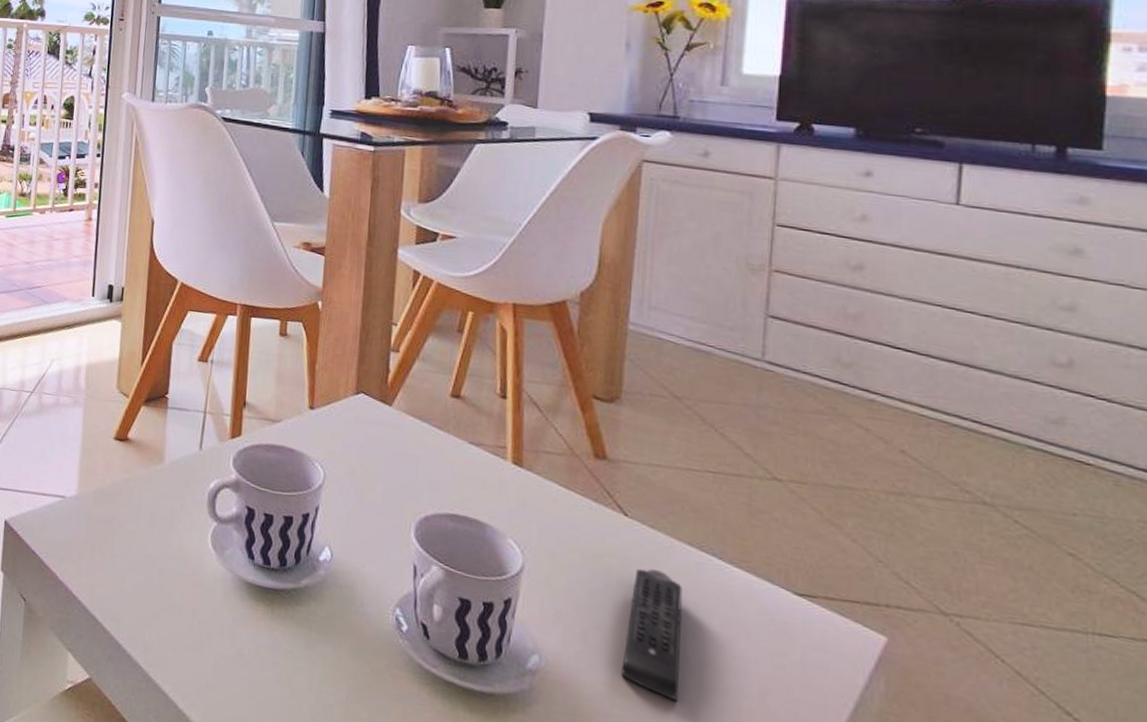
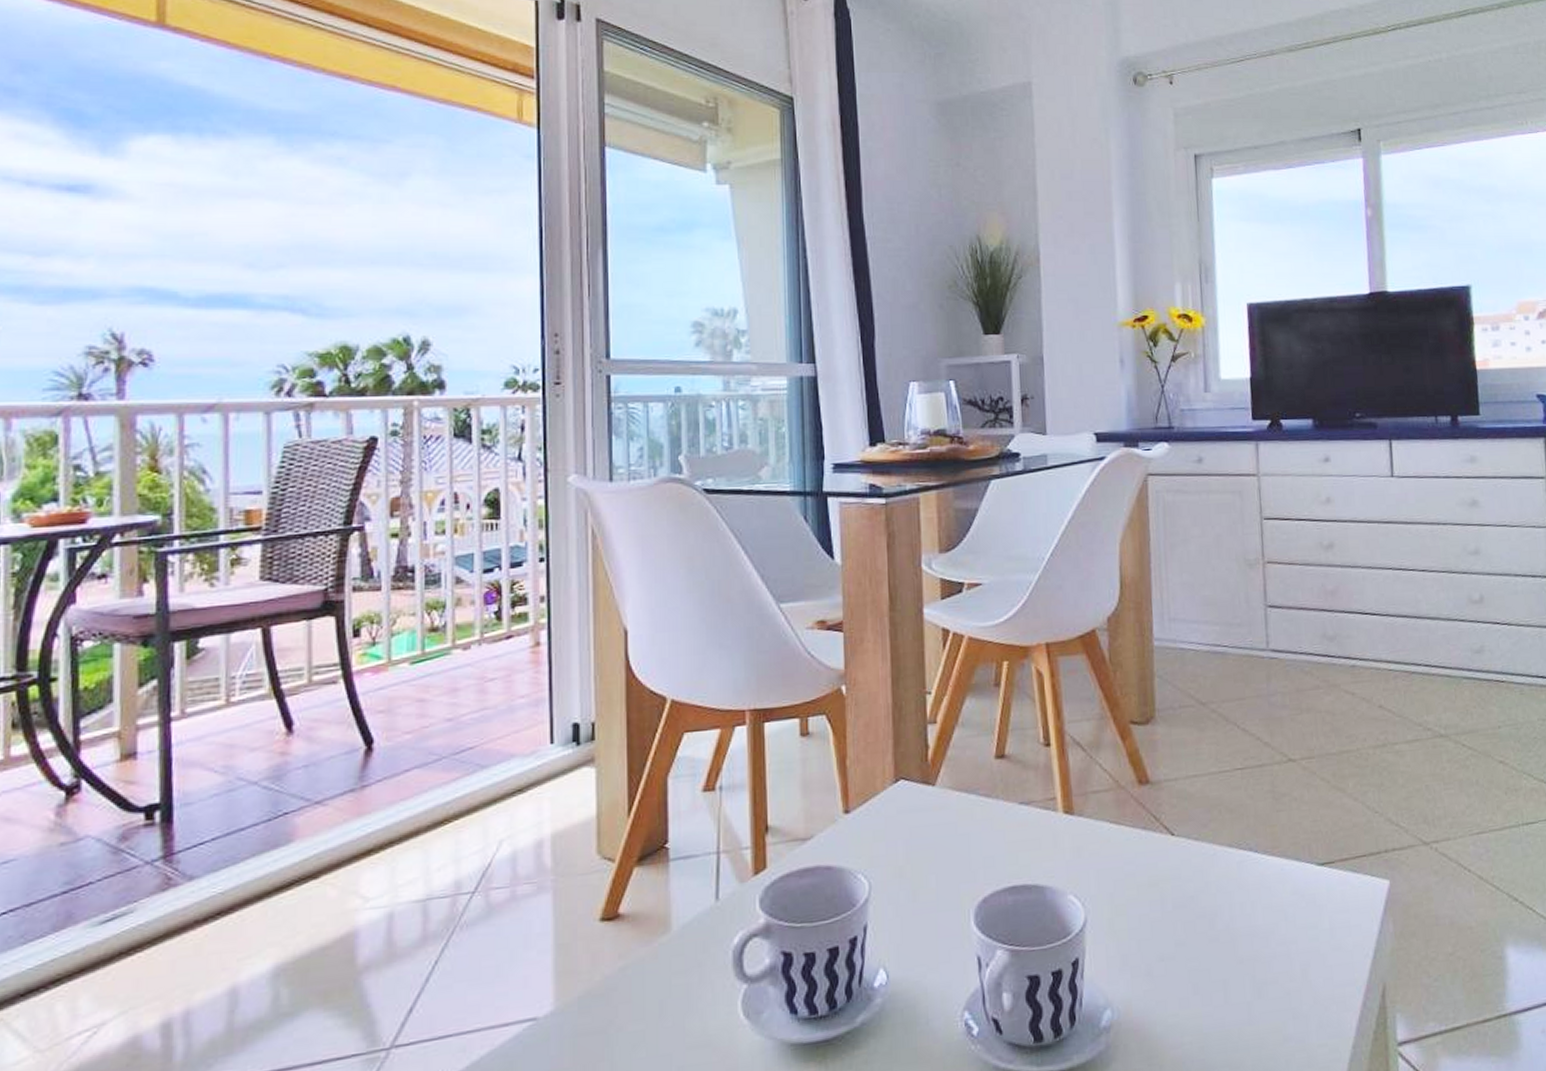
remote control: present [621,568,683,702] -> none [1186,881,1238,1007]

